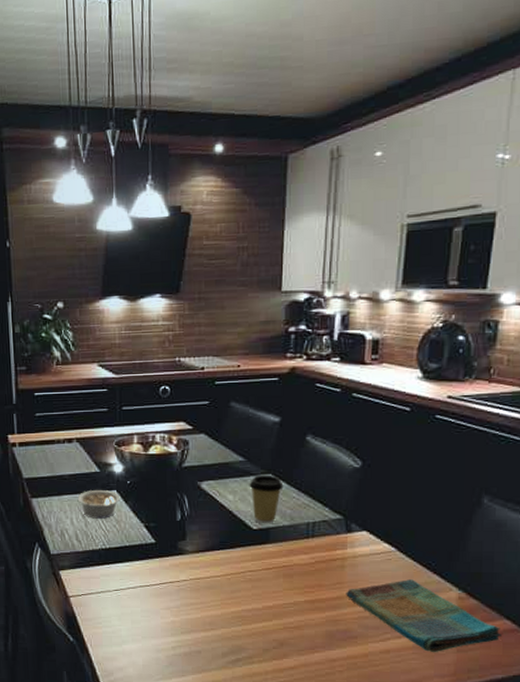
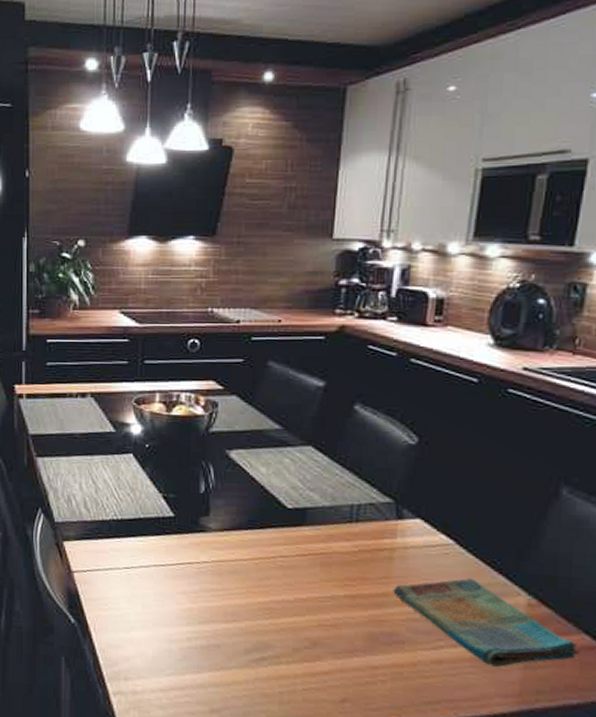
legume: present [77,490,121,519] -> none [88,452,137,486]
coffee cup: present [249,474,284,524] -> none [285,446,325,504]

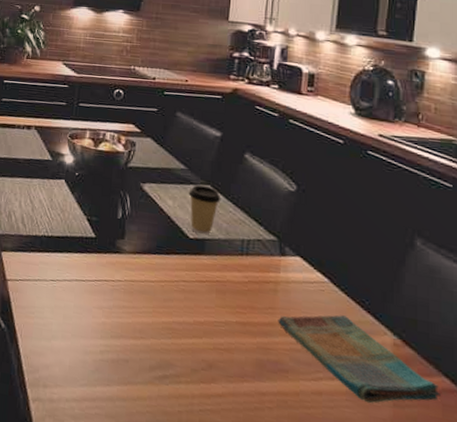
coffee cup: none [285,446,325,504] -> present [188,184,221,235]

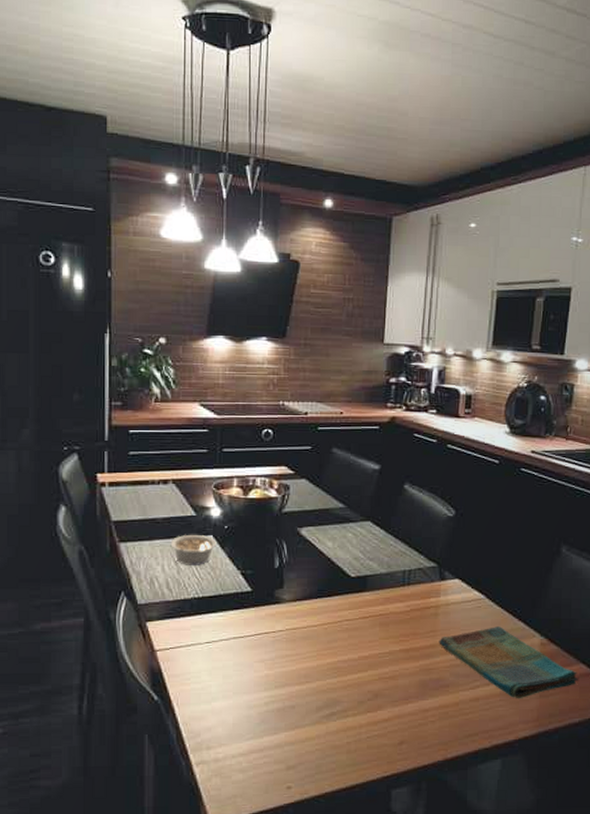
legume: none [28,176,68,206] -> present [170,535,217,565]
coffee cup: present [188,184,221,235] -> none [348,522,382,572]

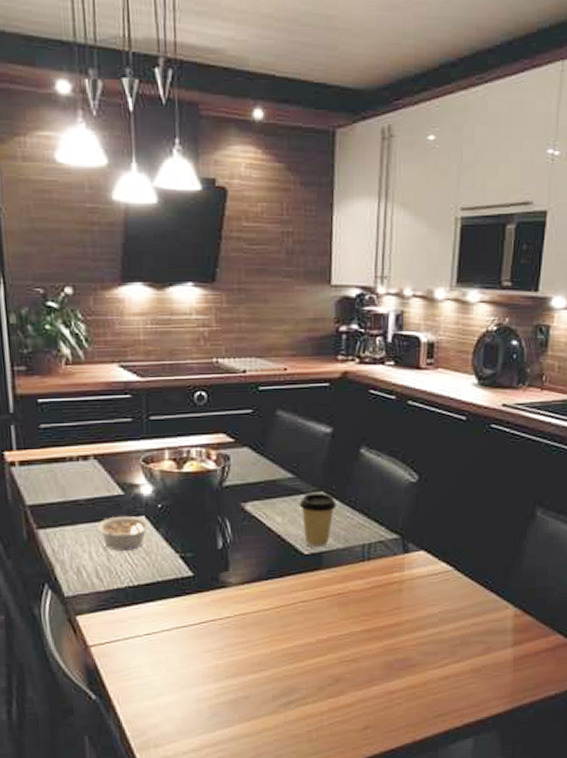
coffee cup: none [348,522,382,572] -> present [299,492,337,548]
dish towel: present [439,626,578,699] -> none [404,599,555,675]

